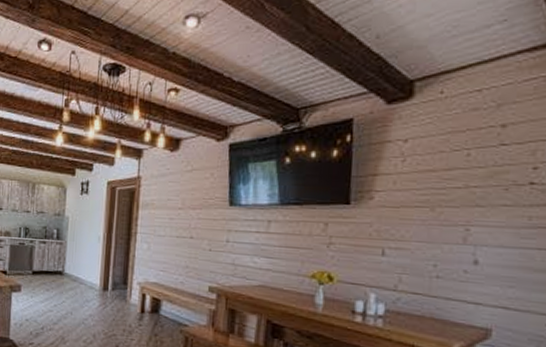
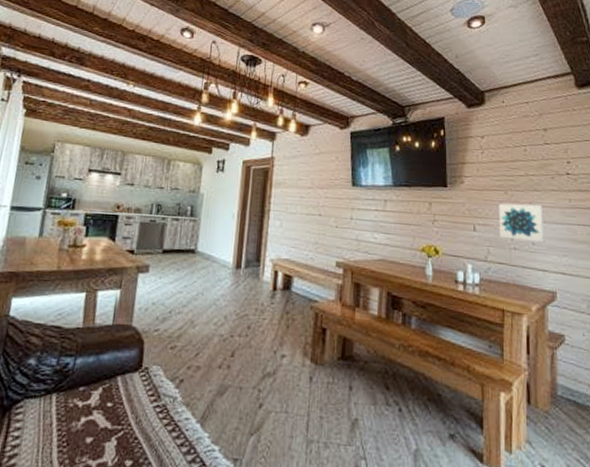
wall art: none [417,222,485,269] -> present [499,203,544,242]

